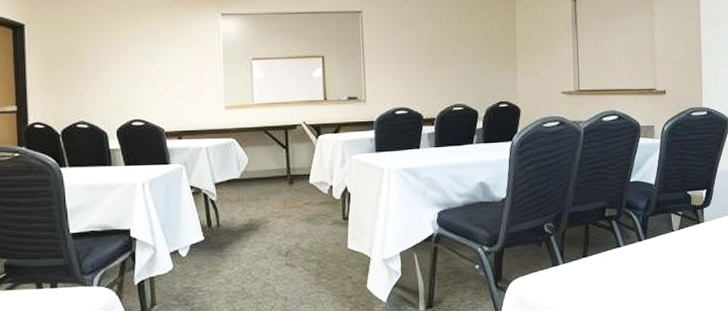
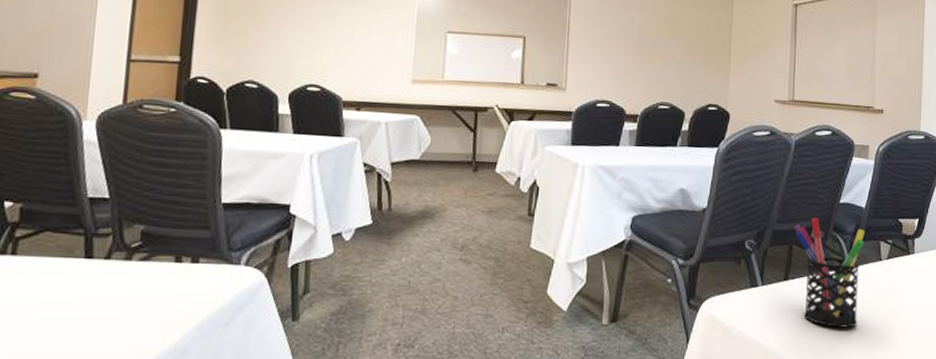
pen holder: none [589,197,656,296] -> present [794,217,865,328]

